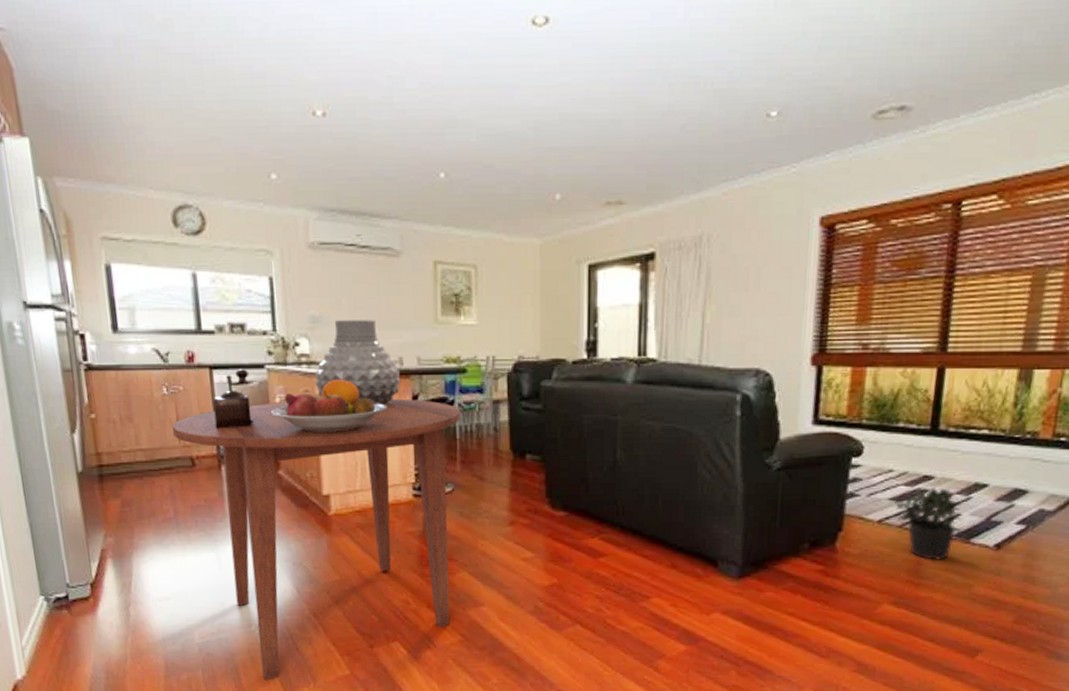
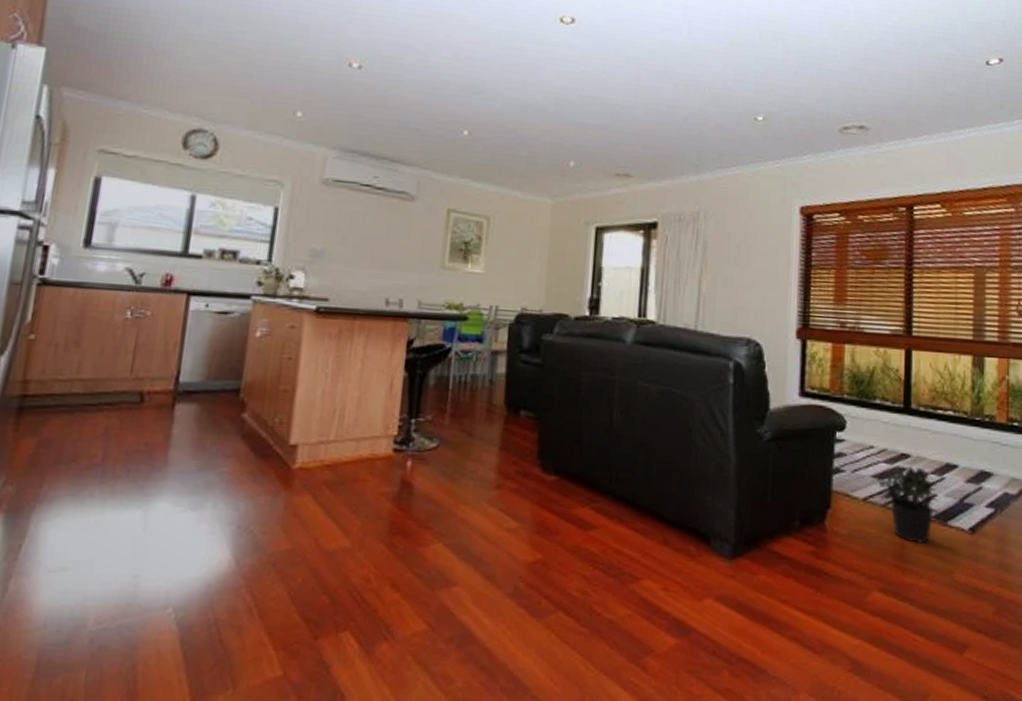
dining table: present [171,398,461,681] -> none [125,336,457,686]
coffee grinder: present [213,369,254,430] -> none [179,298,232,363]
fruit bowl: present [271,378,388,432] -> none [248,316,380,374]
vase: present [314,320,401,406] -> none [302,256,398,349]

